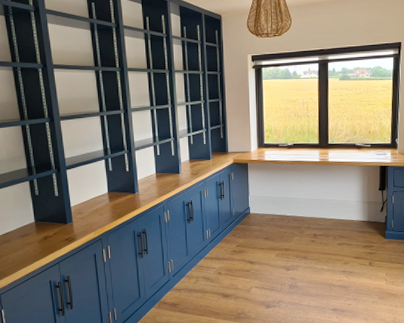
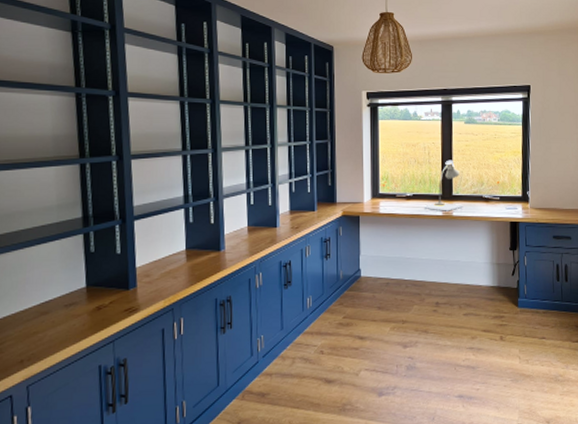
desk lamp: none [303,113,337,158] -> present [424,160,463,211]

